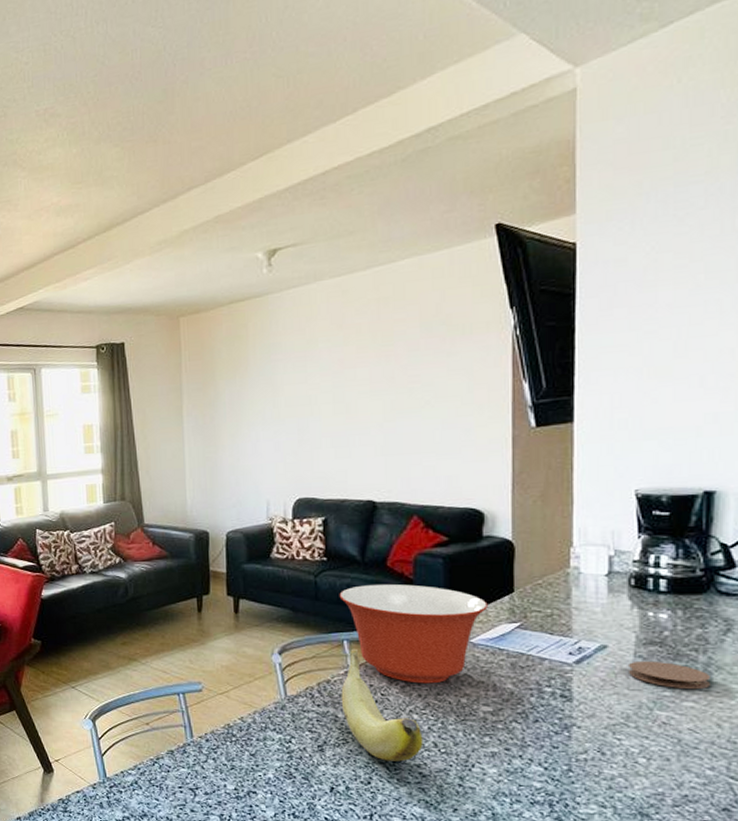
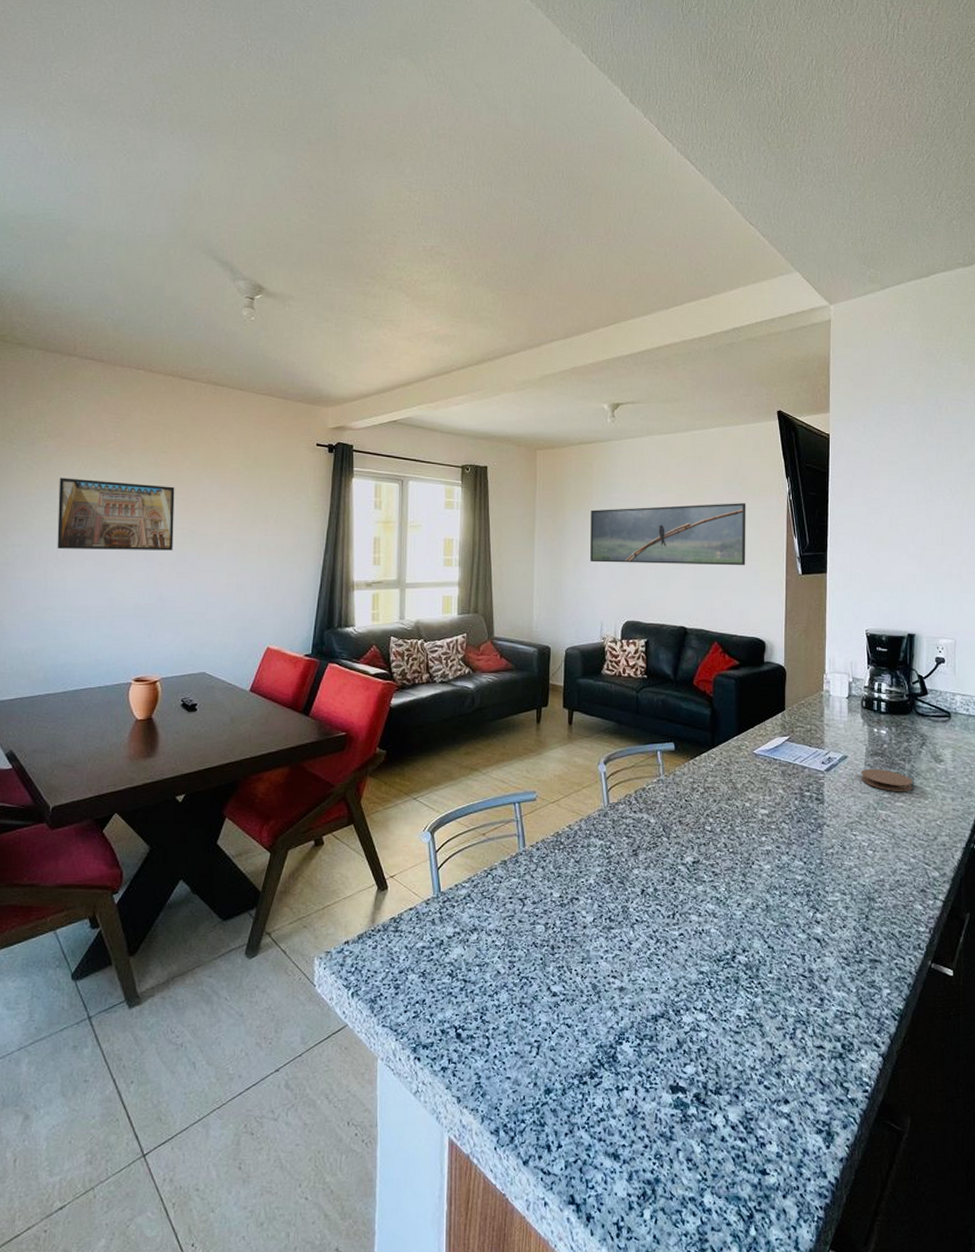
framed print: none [248,347,454,436] -> present [590,503,746,566]
mixing bowl: present [339,584,488,684] -> none [655,701,766,790]
banana: present [341,648,423,762] -> none [653,758,716,862]

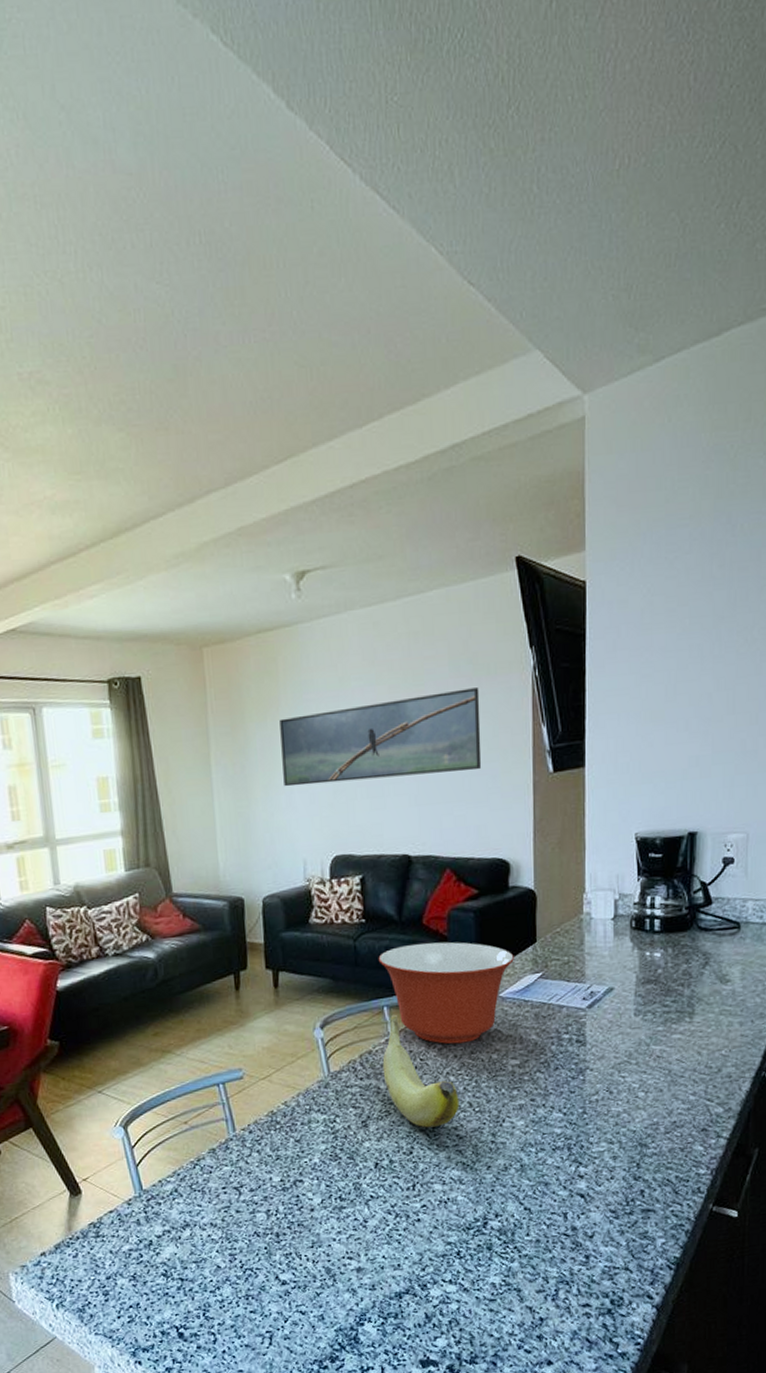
banana: none [653,758,716,862] -> present [382,1014,460,1128]
mixing bowl: none [655,701,766,790] -> present [378,941,514,1044]
coaster: present [860,768,912,791] -> none [630,998,692,1023]

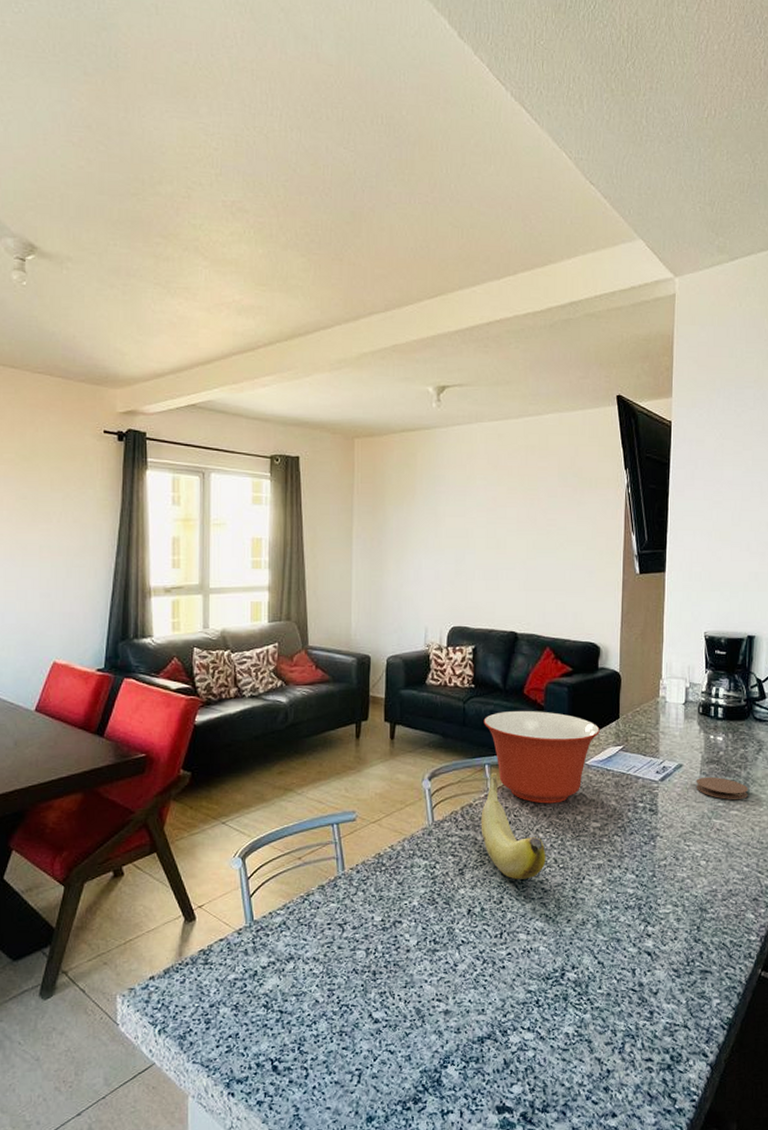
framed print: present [280,687,482,787] -> none [414,497,582,566]
coaster: none [630,998,692,1023] -> present [695,776,748,800]

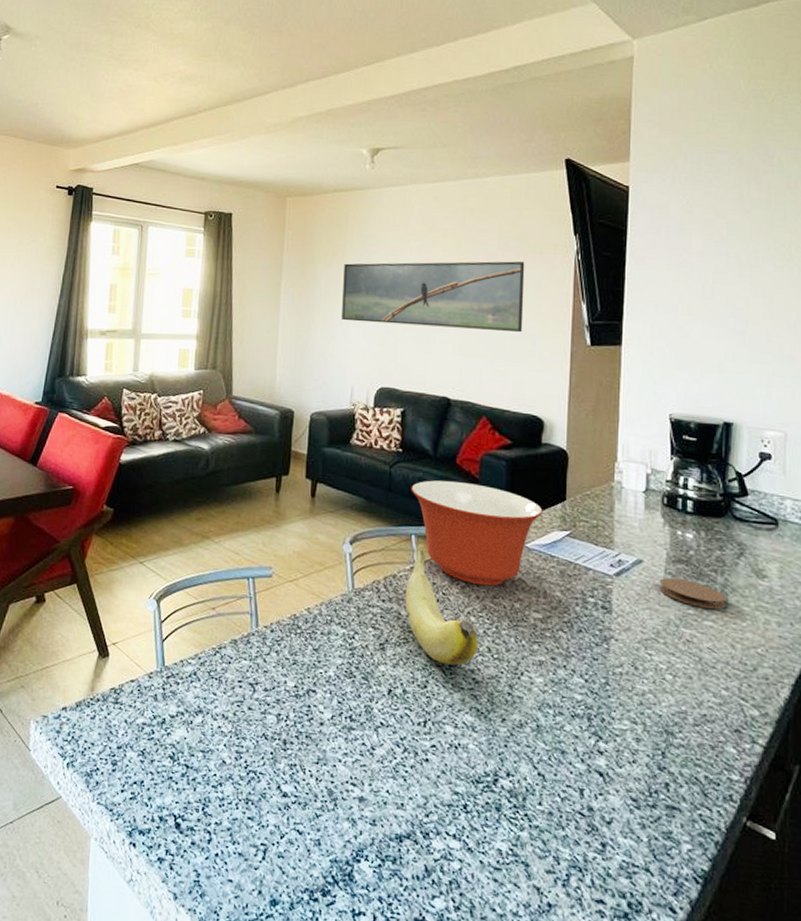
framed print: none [414,497,582,566] -> present [342,261,525,333]

